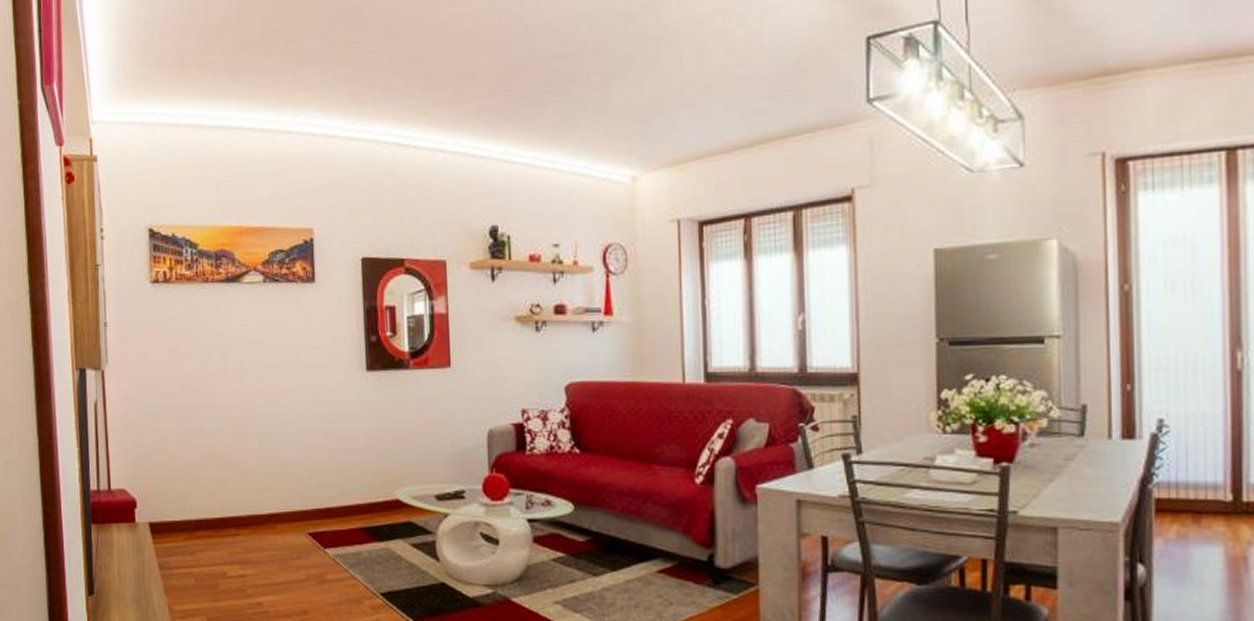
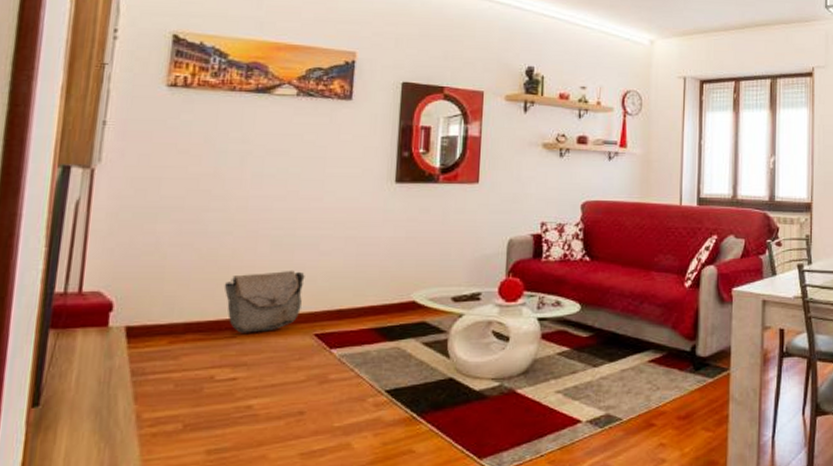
bag: none [223,466,293,531] -> present [224,270,305,333]

